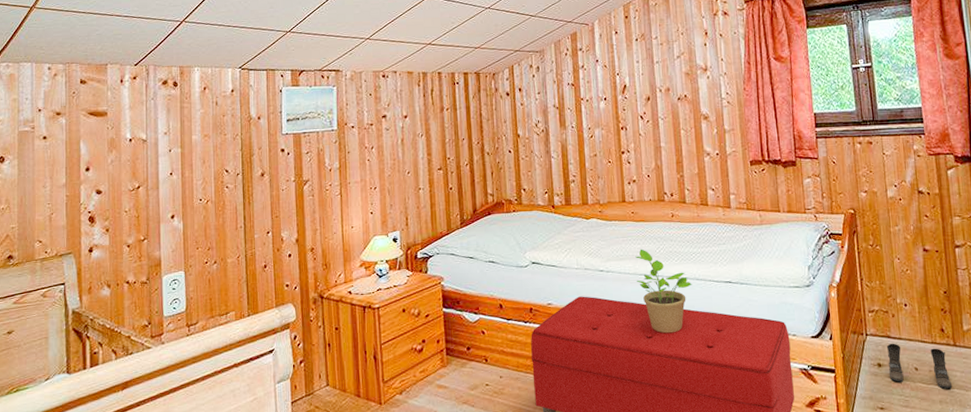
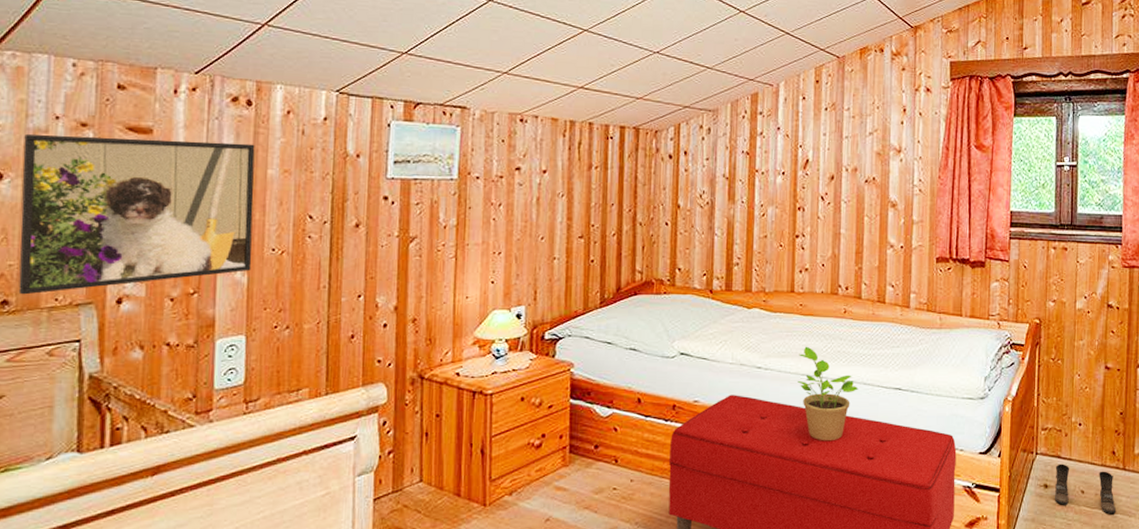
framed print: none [18,116,185,250] -> present [18,135,255,295]

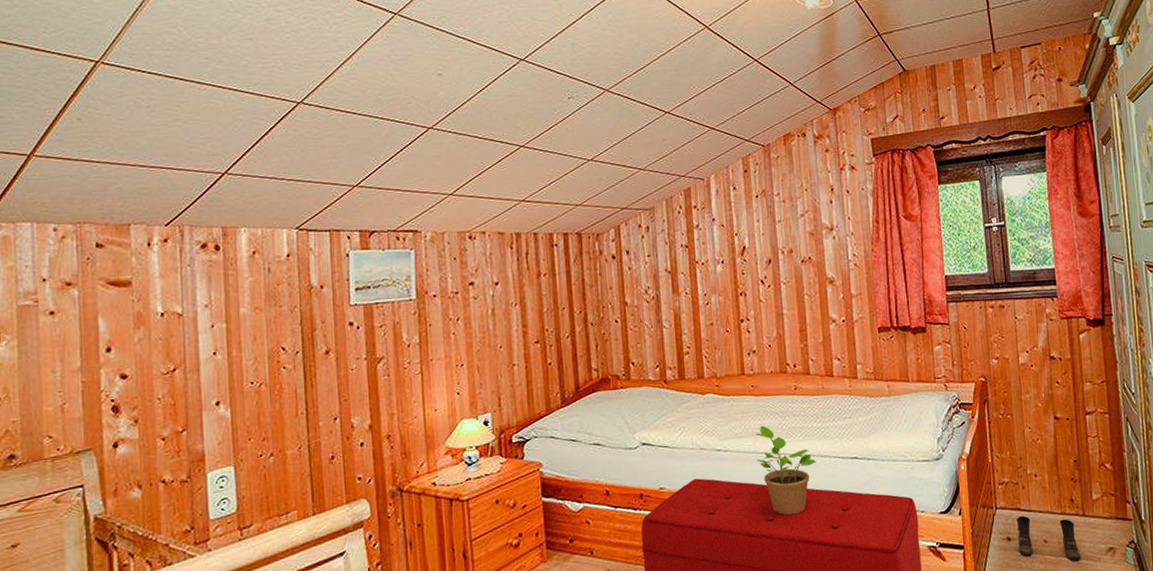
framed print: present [18,135,255,295] -> none [16,286,233,448]

